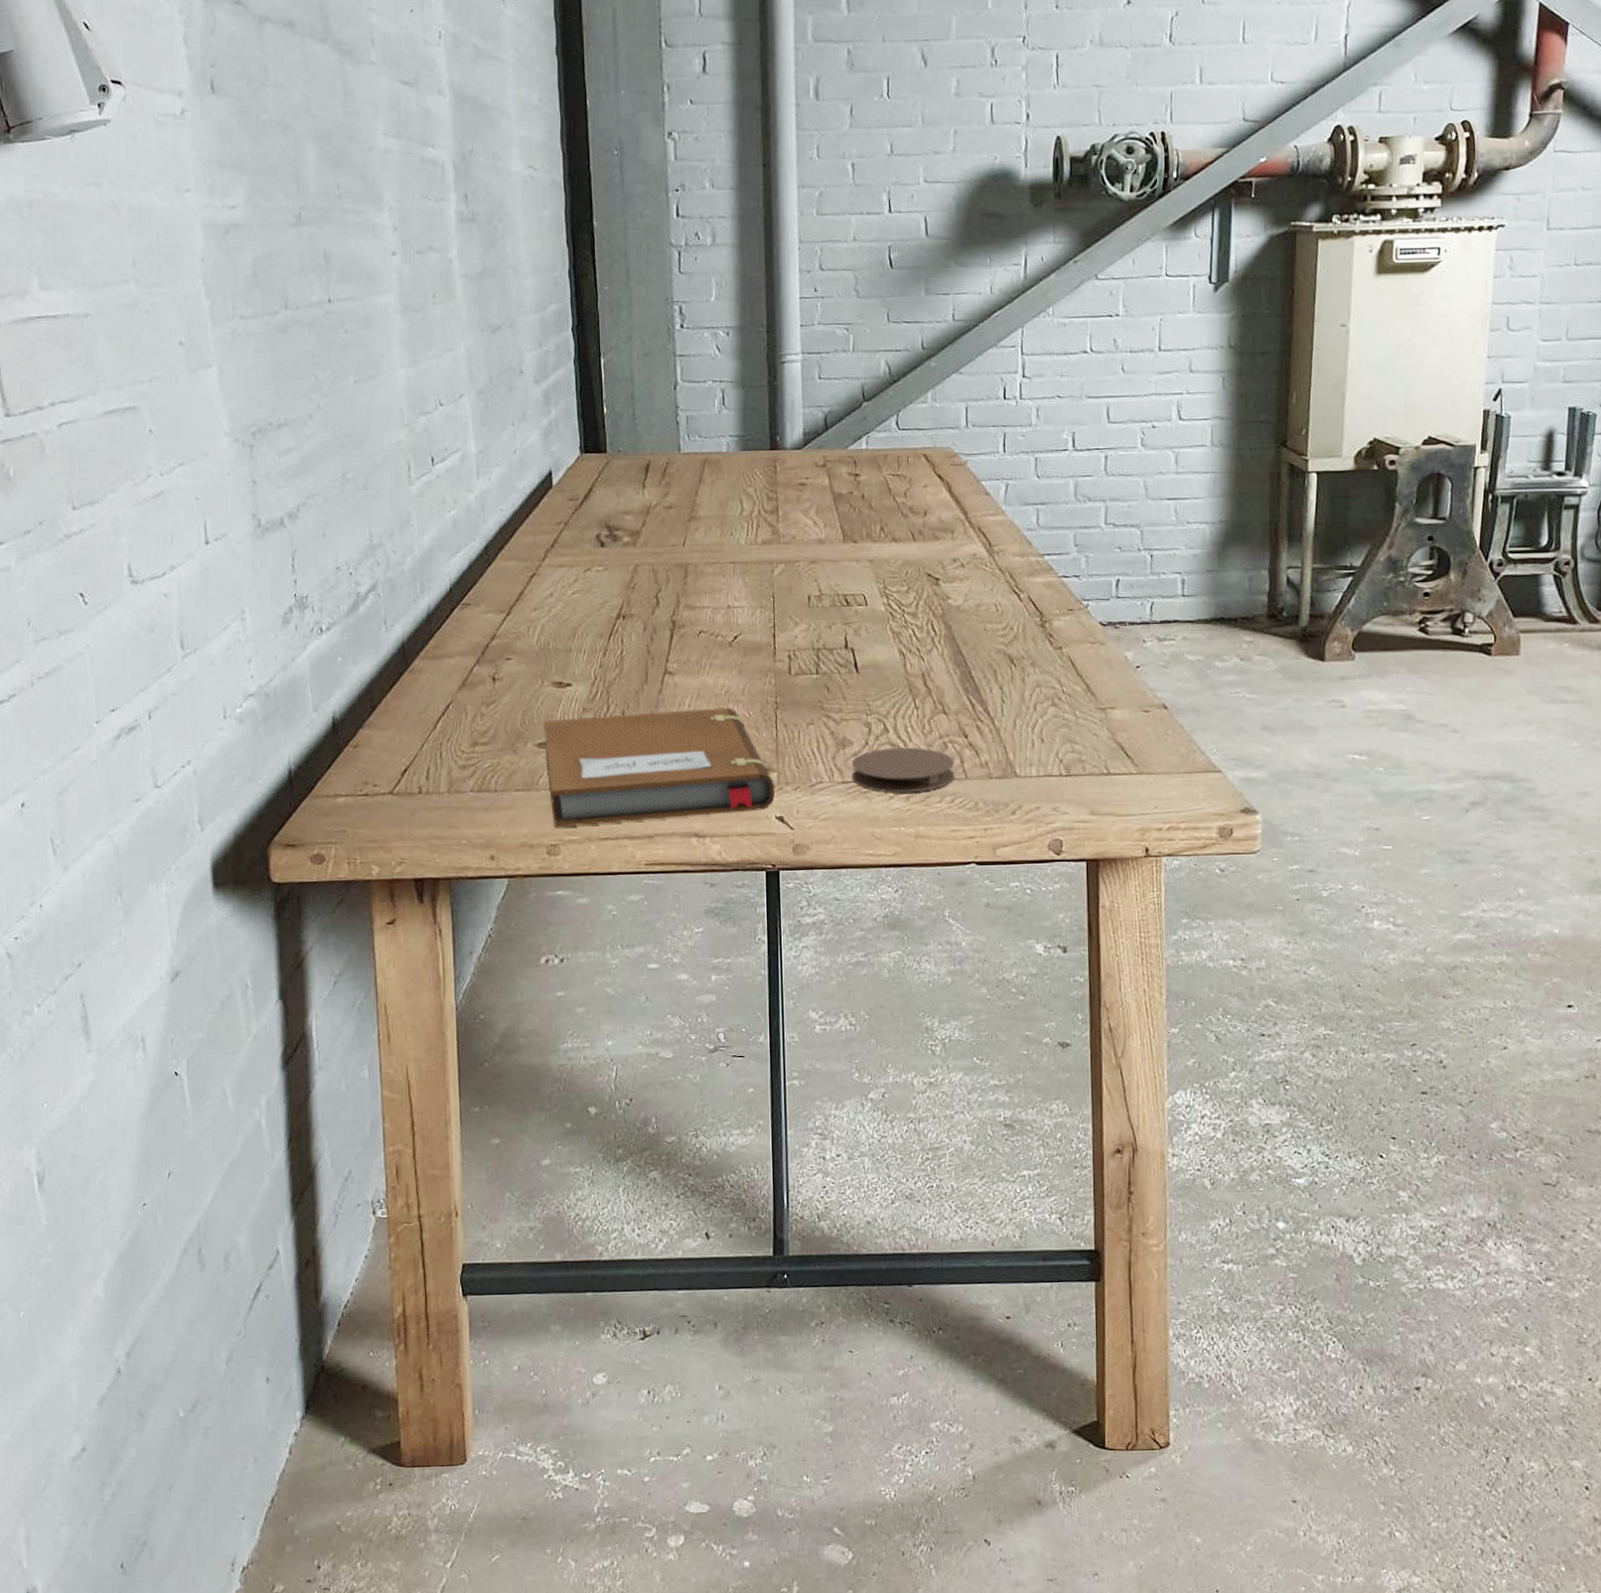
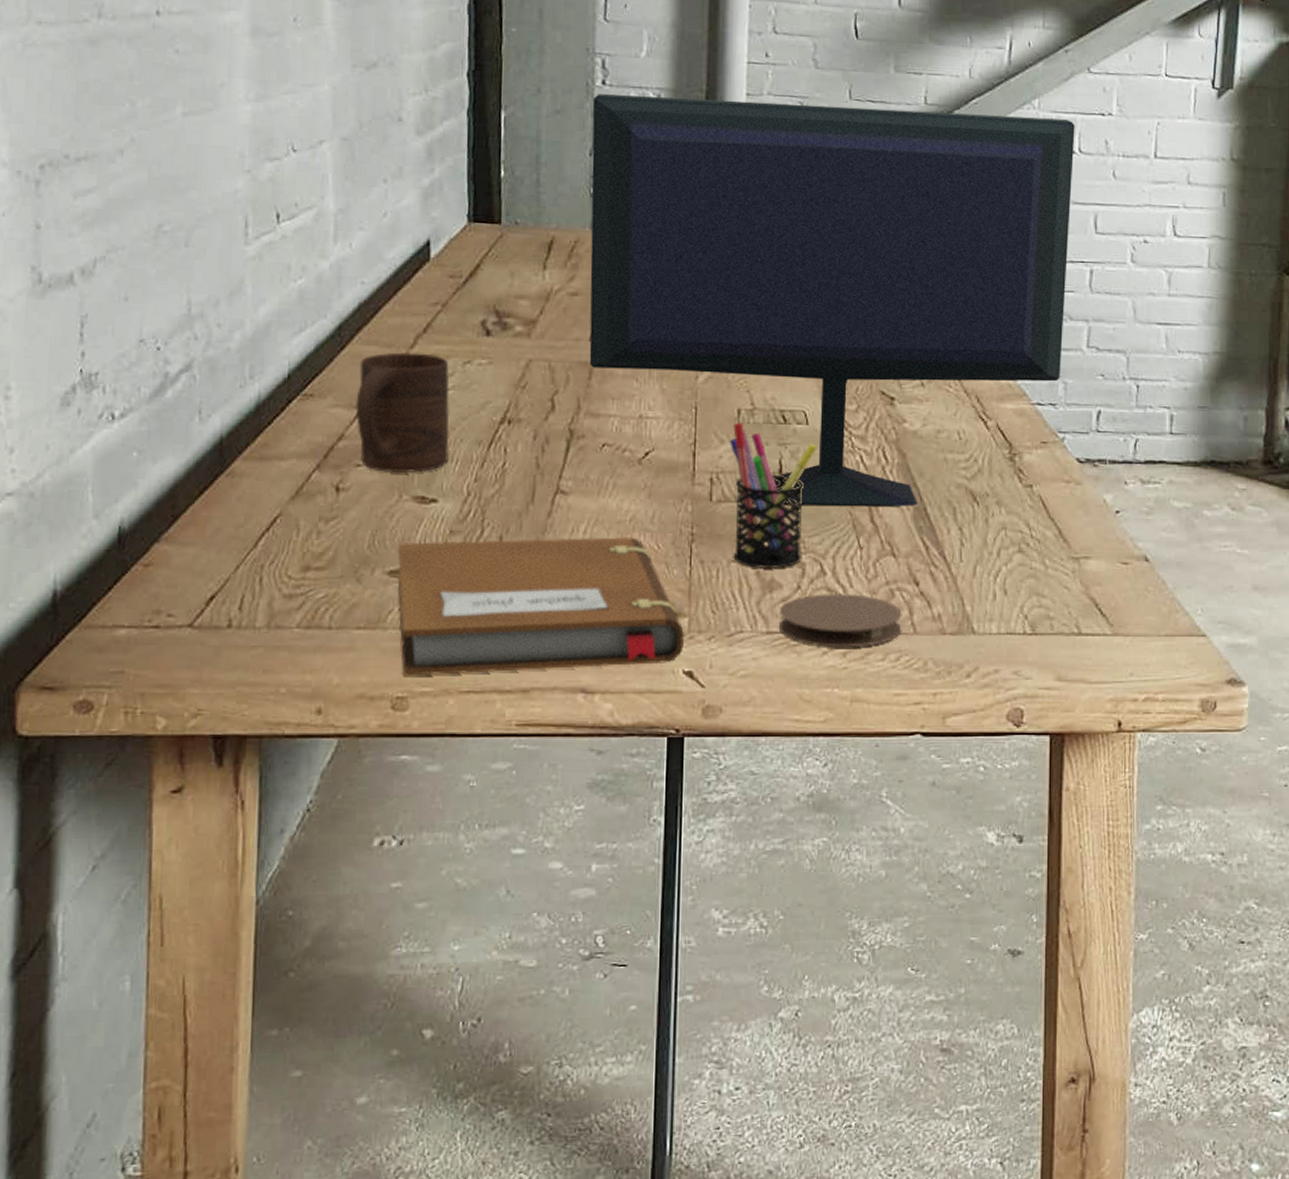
cup: none [503,564,578,664] -> present [355,352,450,474]
computer monitor: none [674,323,1087,674] -> present [589,94,1075,507]
pen holder: none [802,607,876,730] -> present [729,422,817,570]

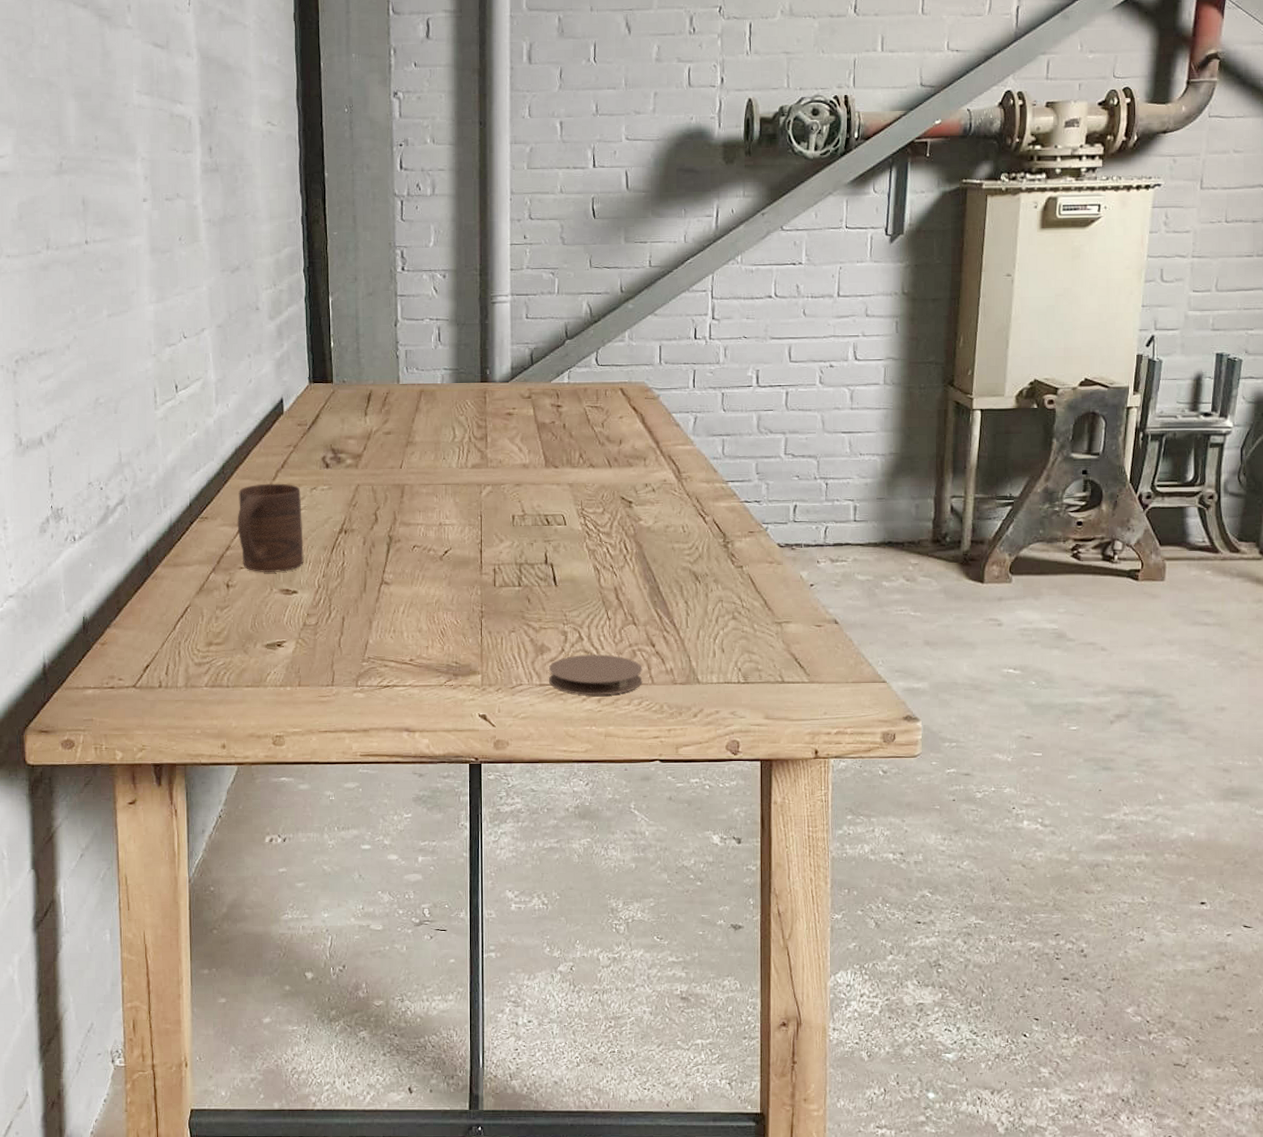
notebook: present [397,537,684,676] -> none [271,615,479,721]
computer monitor: present [589,94,1075,507] -> none [395,270,772,587]
pen holder: present [729,422,817,570] -> none [506,525,573,637]

